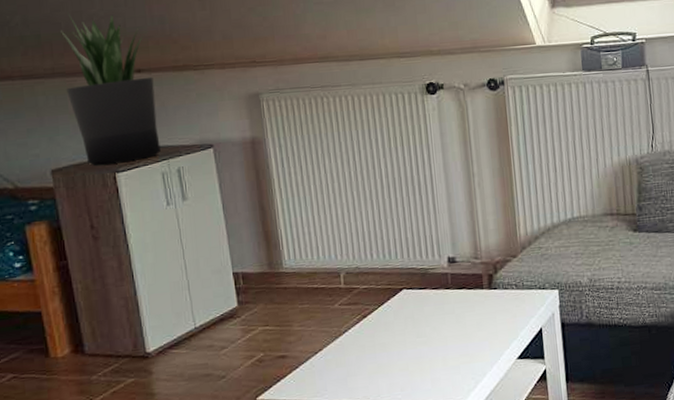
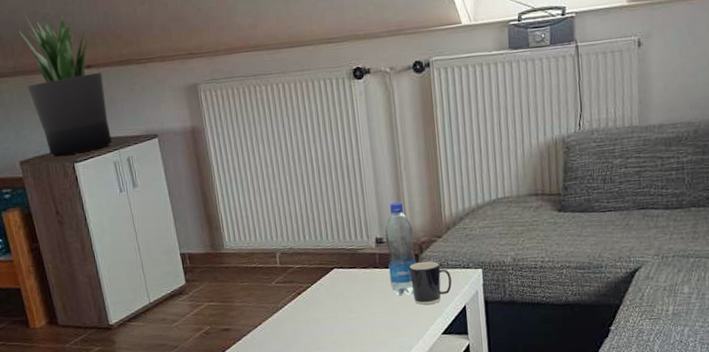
bottle: none [458,219,491,319] -> present [385,201,417,296]
mug: none [482,281,528,328] -> present [408,260,452,305]

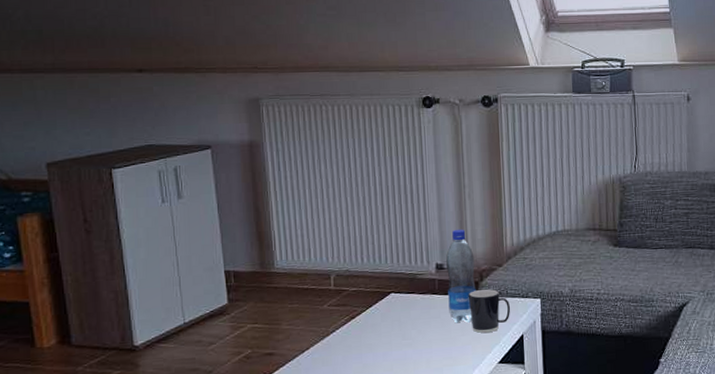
planter: present [19,14,112,157] -> none [63,10,158,161]

